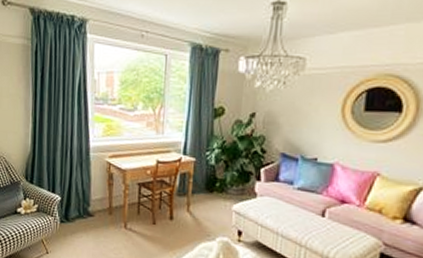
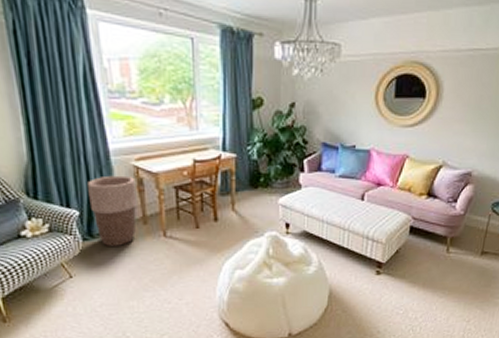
planter: none [69,168,107,232] -> present [88,175,137,246]

